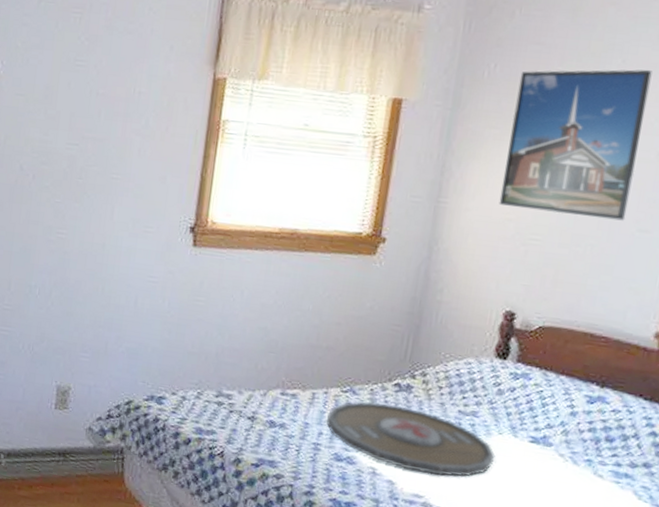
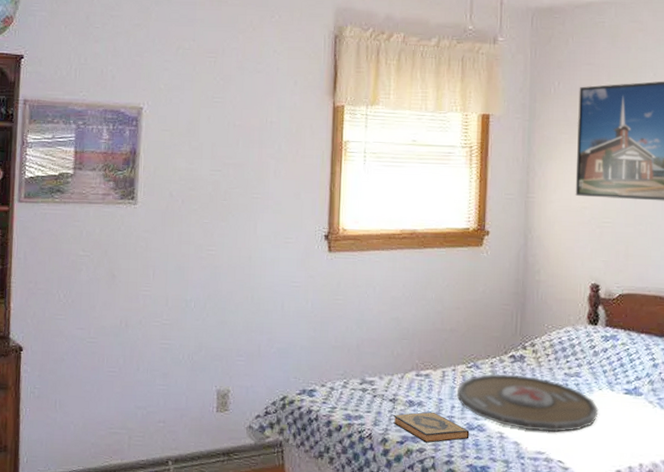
hardback book: none [249,434,337,471] -> present [392,412,470,443]

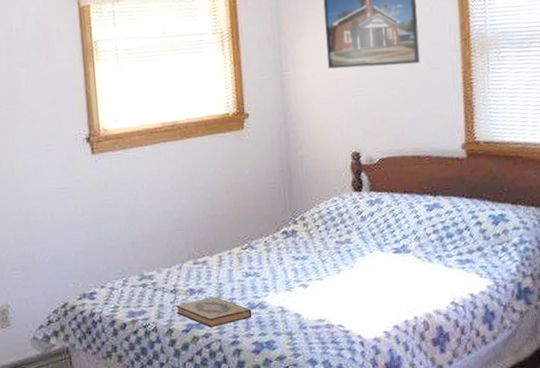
serving tray: present [456,374,599,432] -> none [235,248,372,301]

